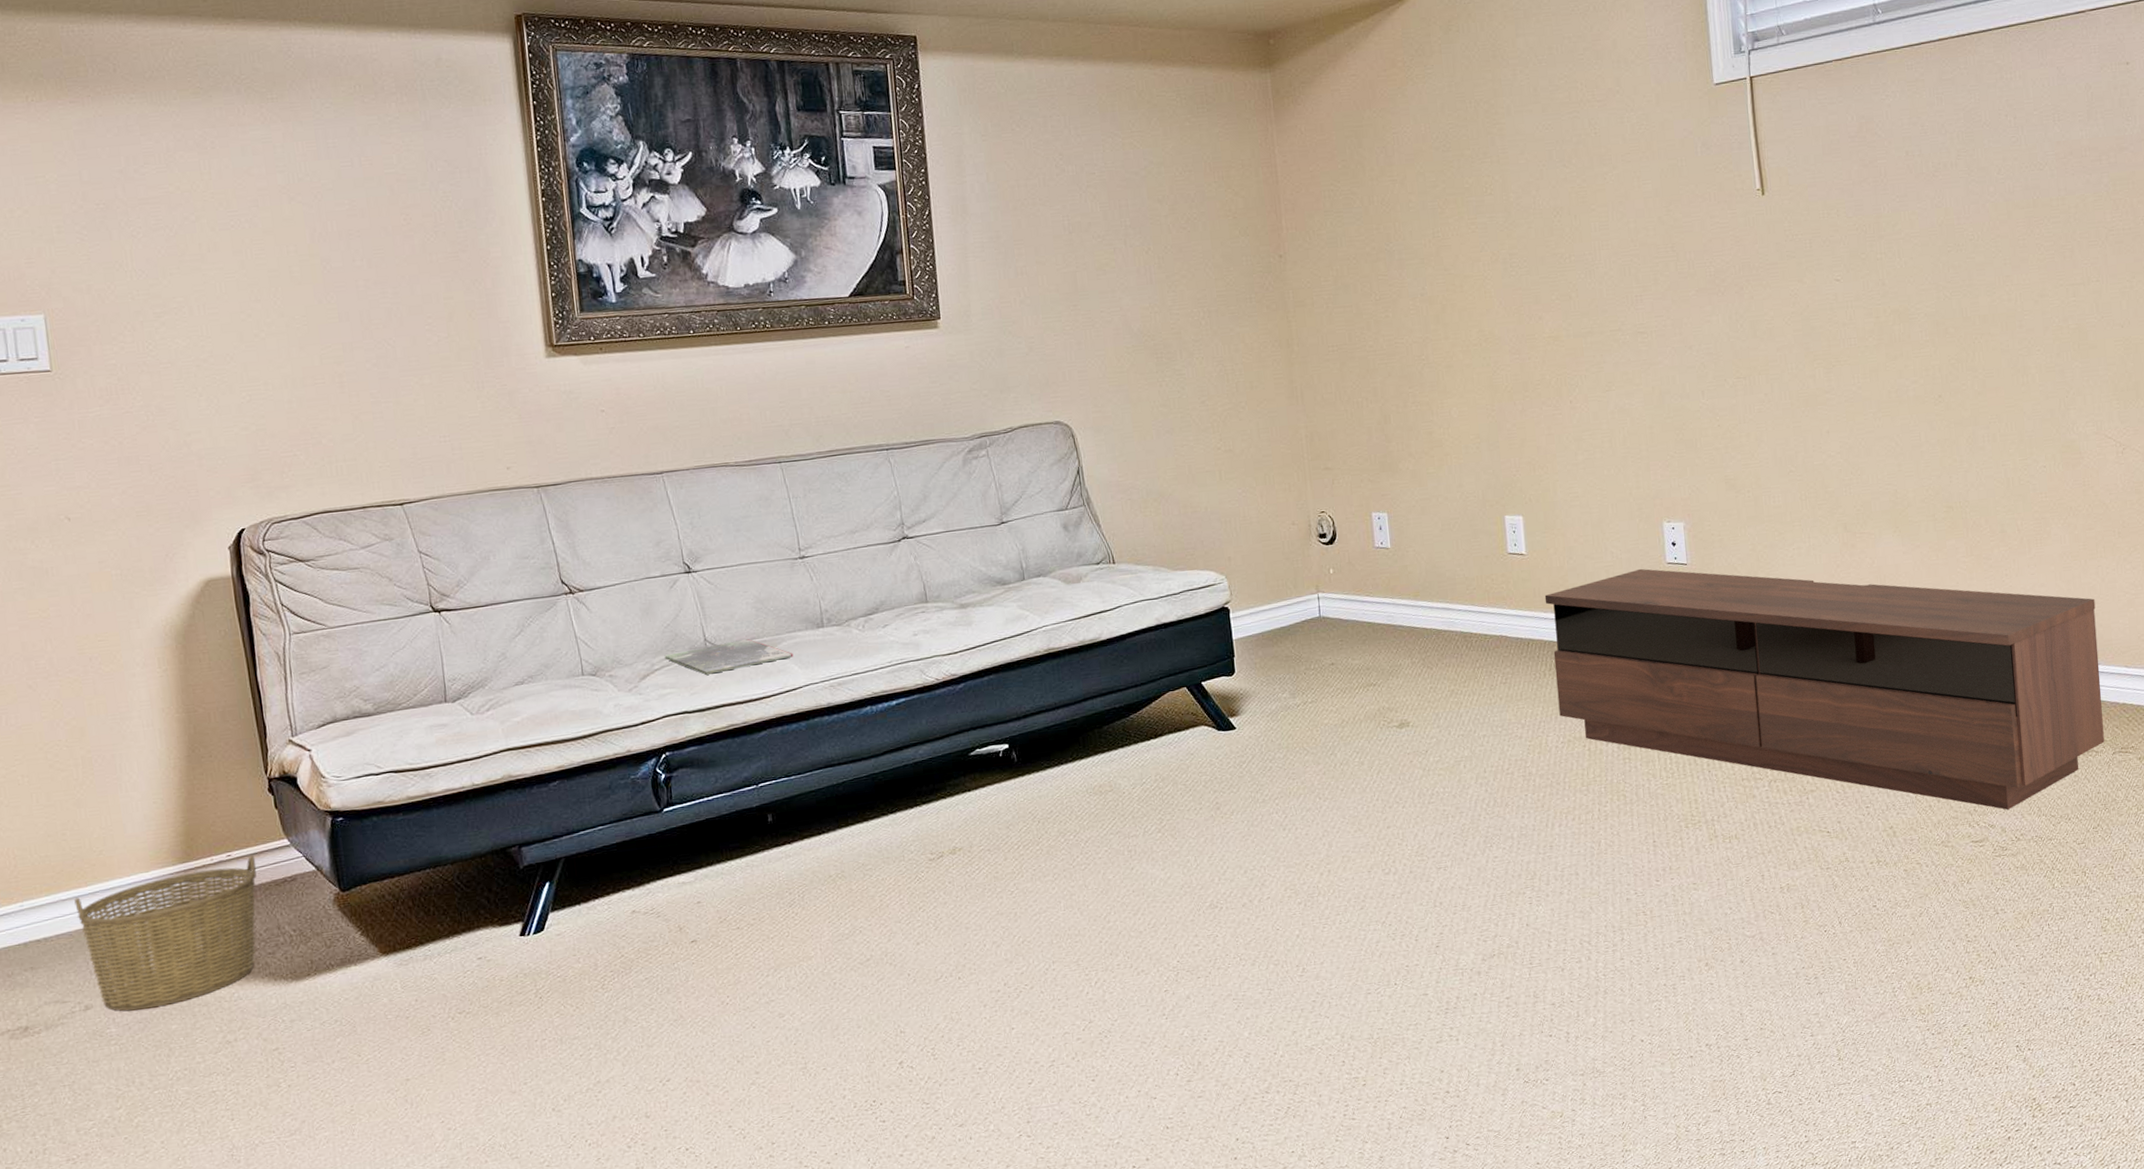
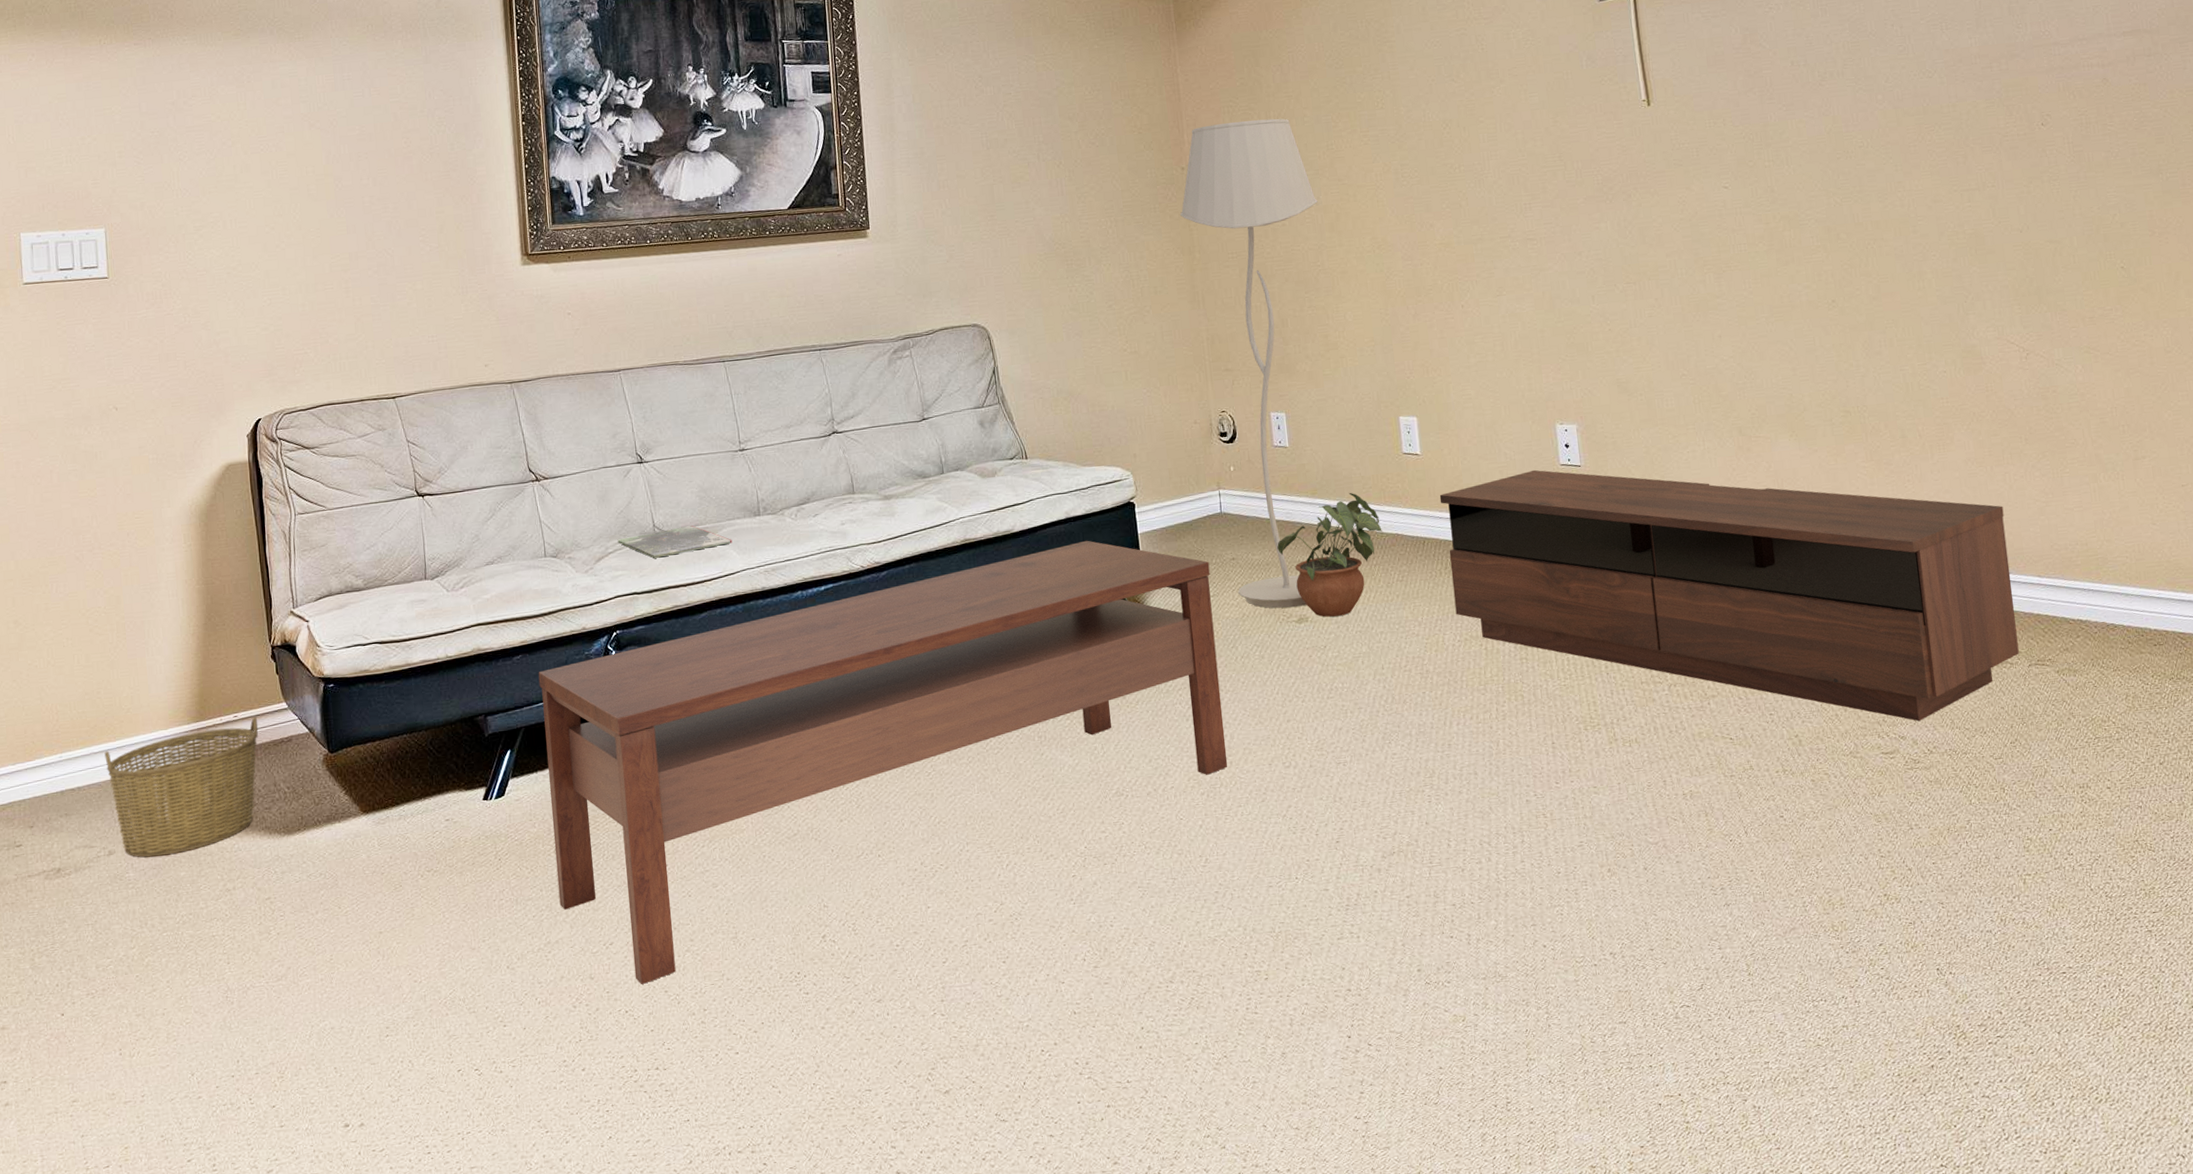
coffee table: none [578,647,1326,1121] -> present [538,540,1228,984]
floor lamp: none [1277,204,1423,714] -> present [1179,118,1318,609]
potted plant: none [1378,594,1486,722] -> present [1277,492,1382,617]

